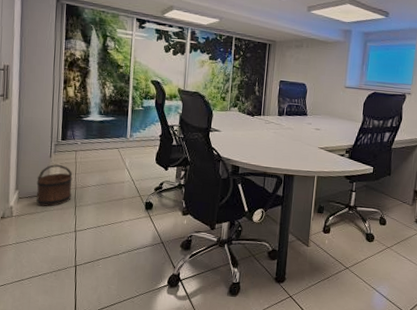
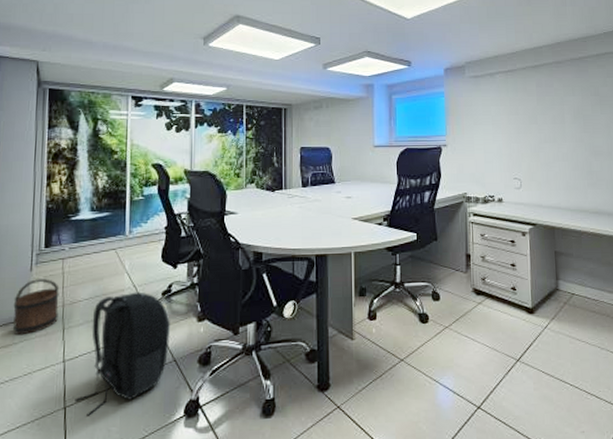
backpack: none [83,185,160,275] -> present [75,292,170,416]

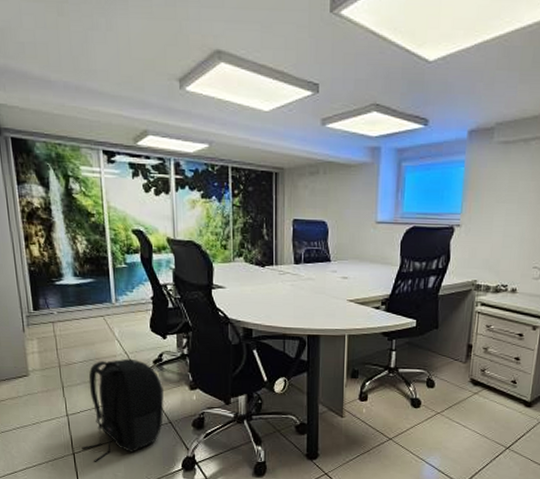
bucket: present [13,279,60,336] -> none [12,340,56,390]

